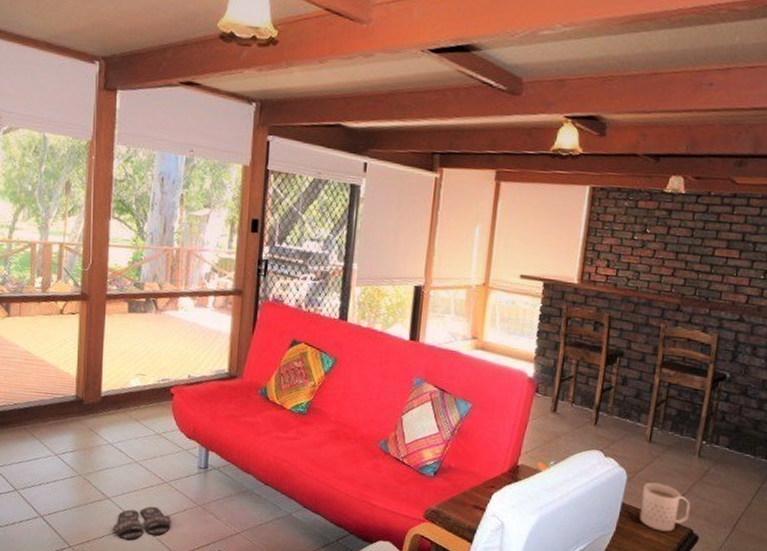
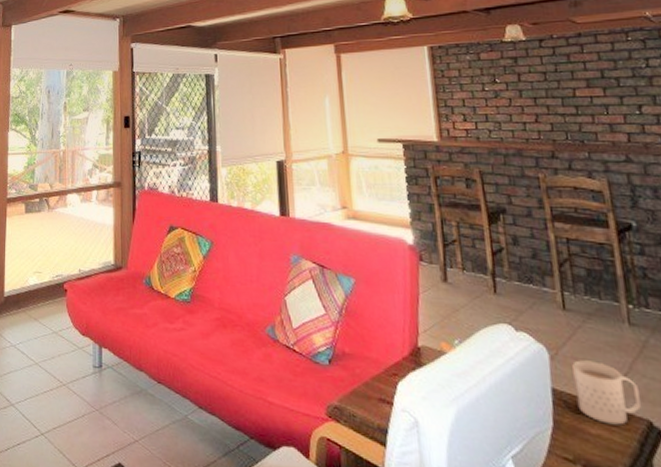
slippers: present [114,506,171,541] -> none [18,412,71,453]

